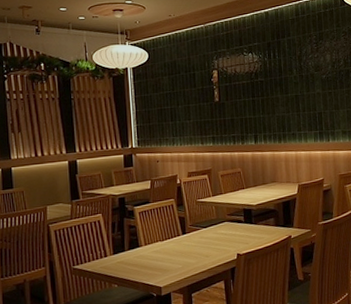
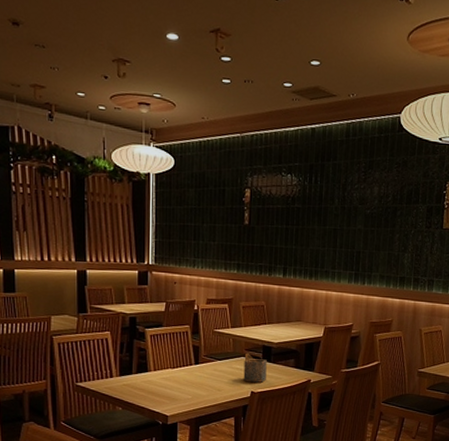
napkin holder: none [227,217,250,245] -> present [243,352,267,383]

